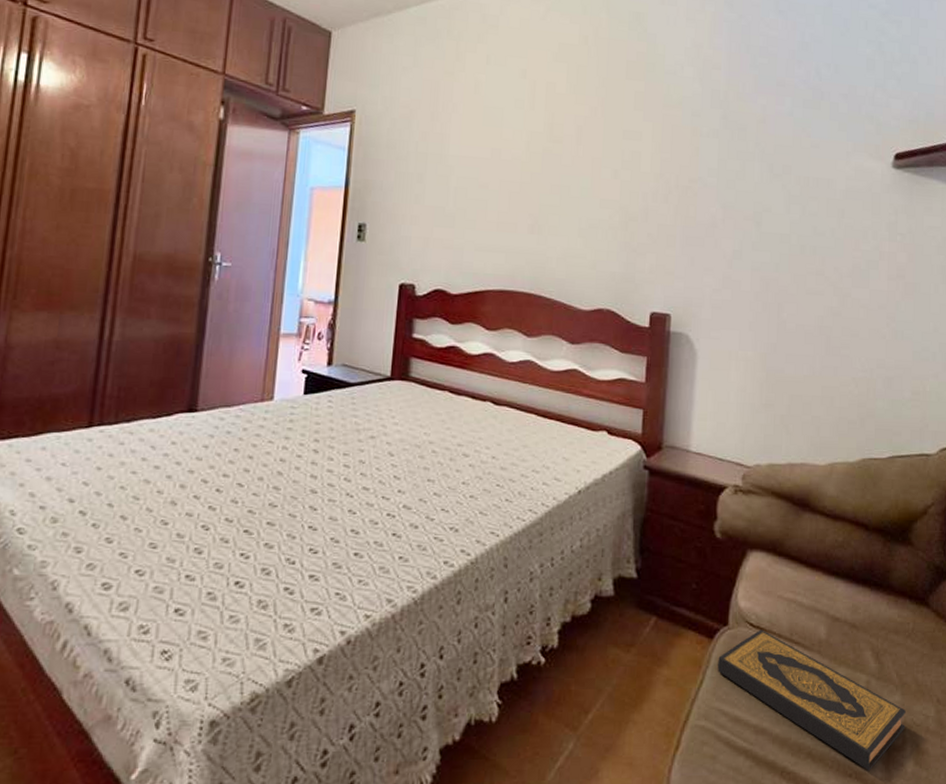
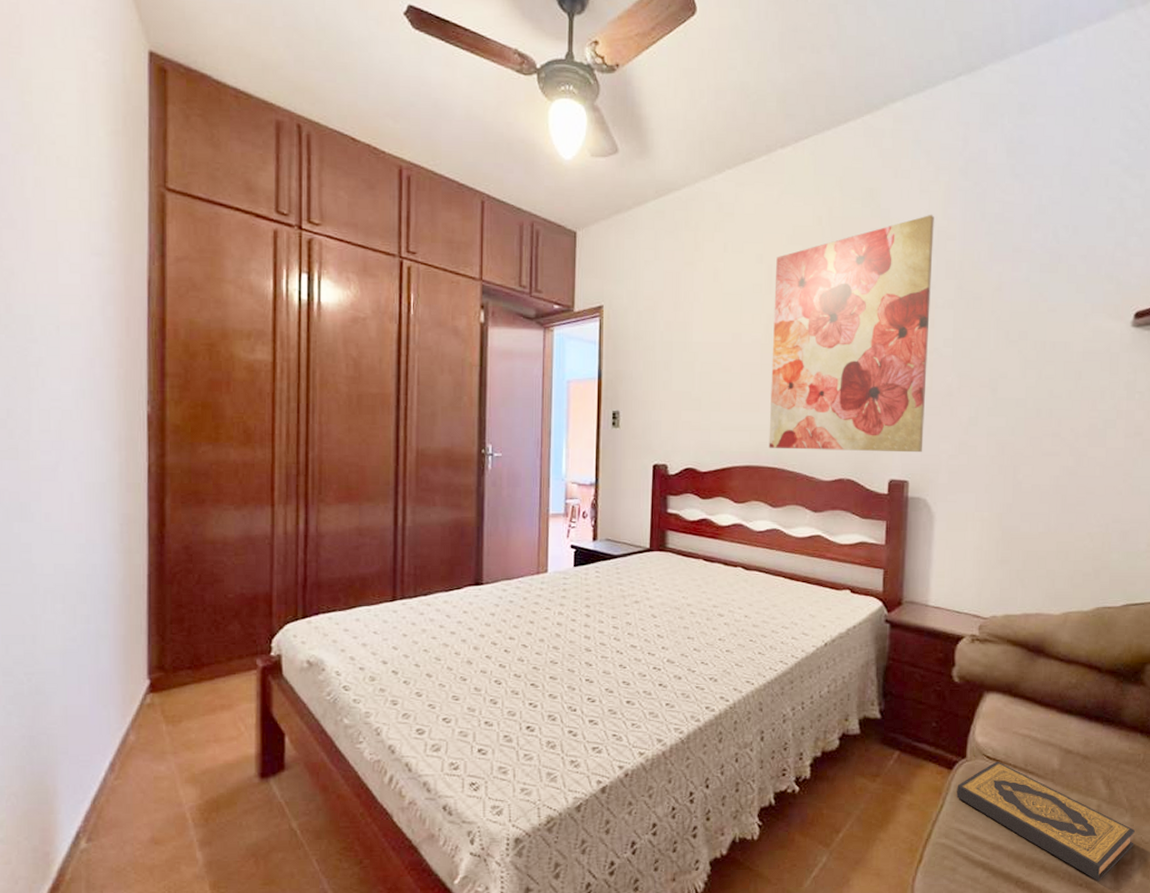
wall art: none [525,42,700,285] -> present [768,214,934,453]

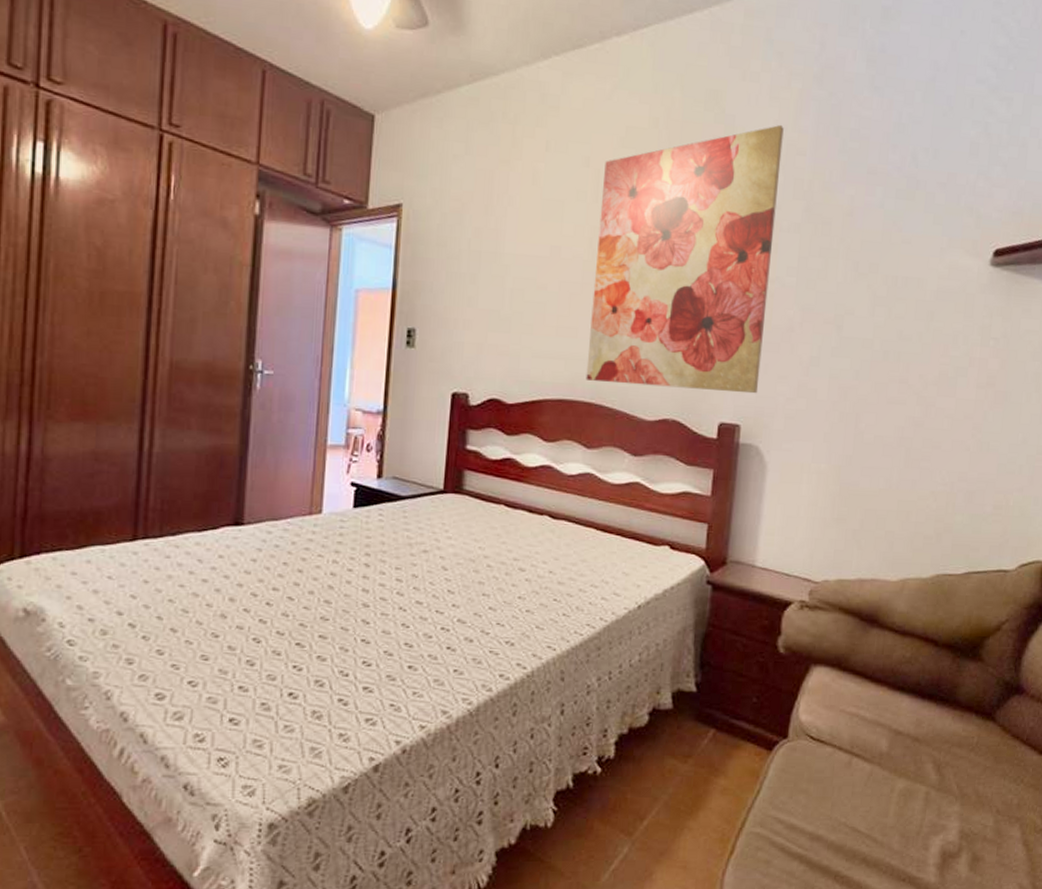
hardback book: present [957,761,1135,882] -> none [775,742,964,876]

